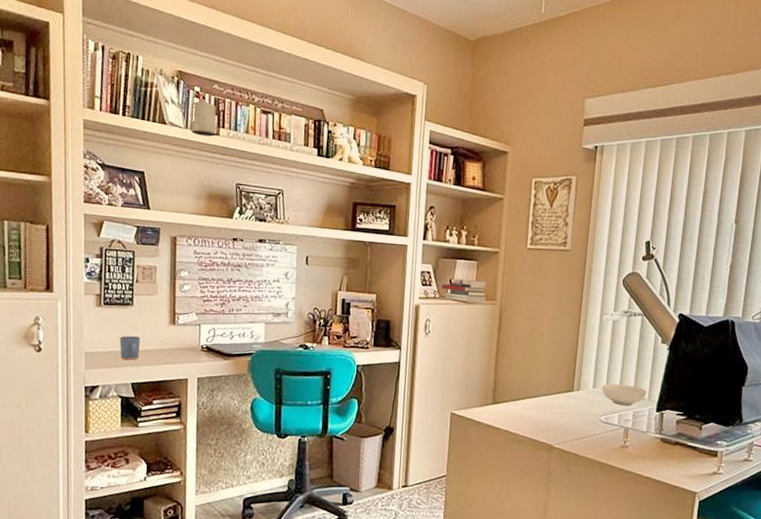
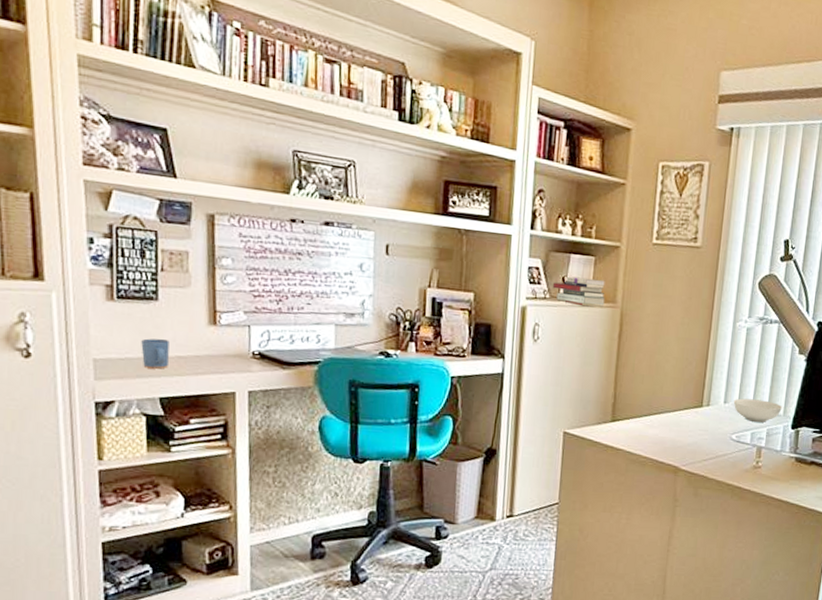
candle: present [191,100,217,137] -> none [229,39,265,89]

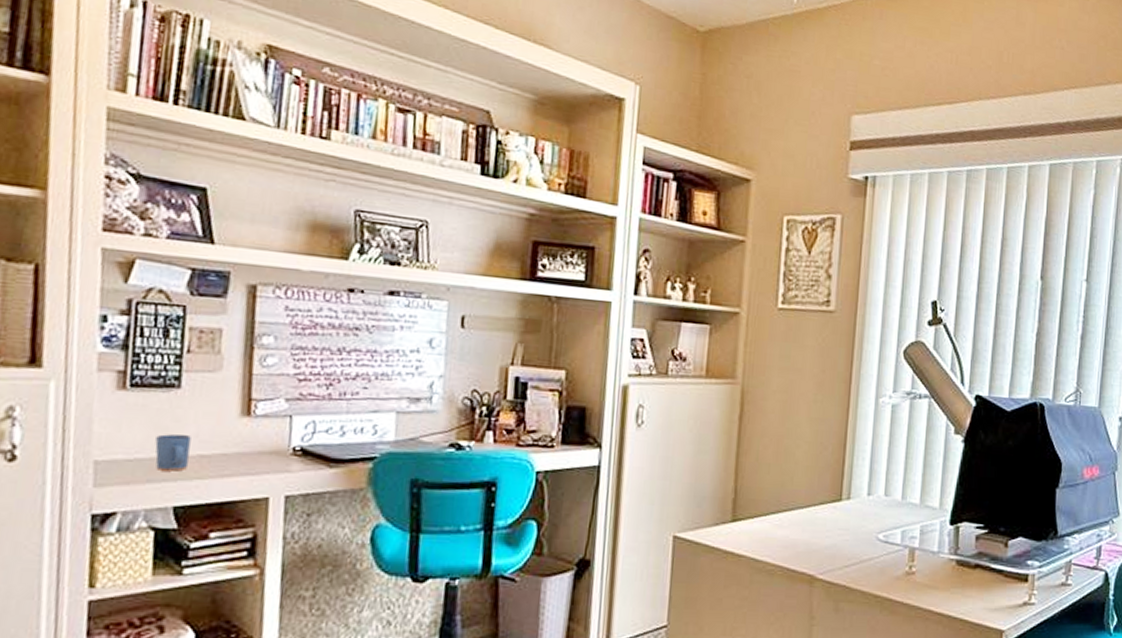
books: present [553,276,605,307] -> none [661,348,723,384]
bowl: present [733,398,782,422] -> none [878,489,937,518]

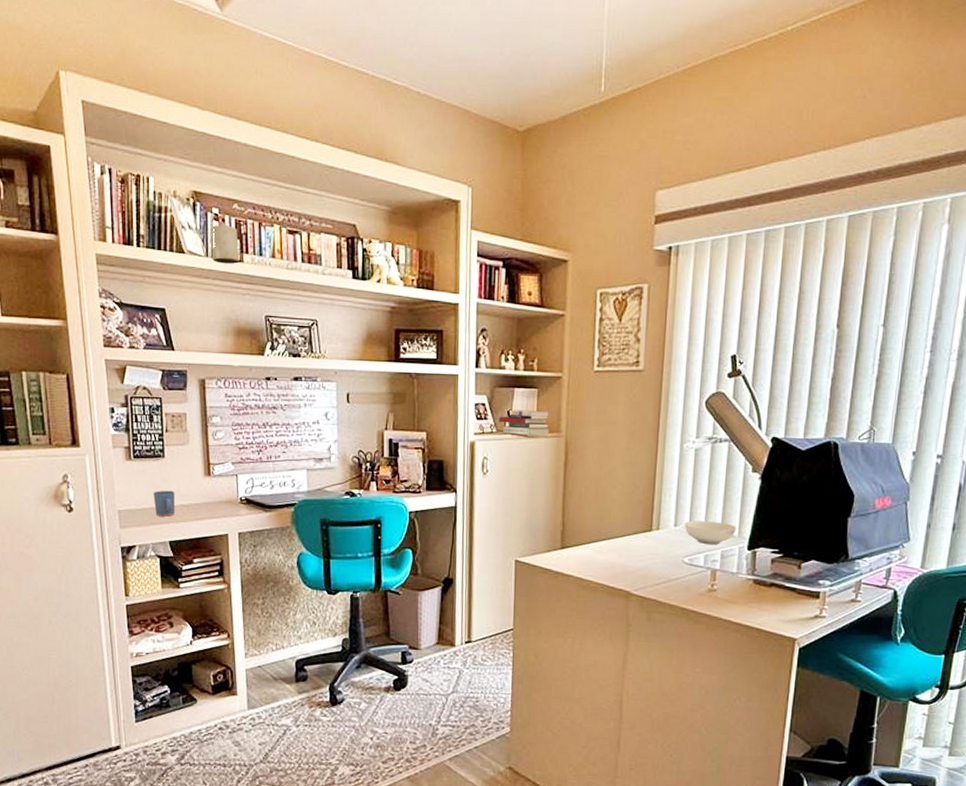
candle: none [285,88,327,142] -> present [211,223,240,264]
books: none [661,348,723,384] -> present [499,409,549,438]
bowl: none [878,489,937,518] -> present [684,520,736,544]

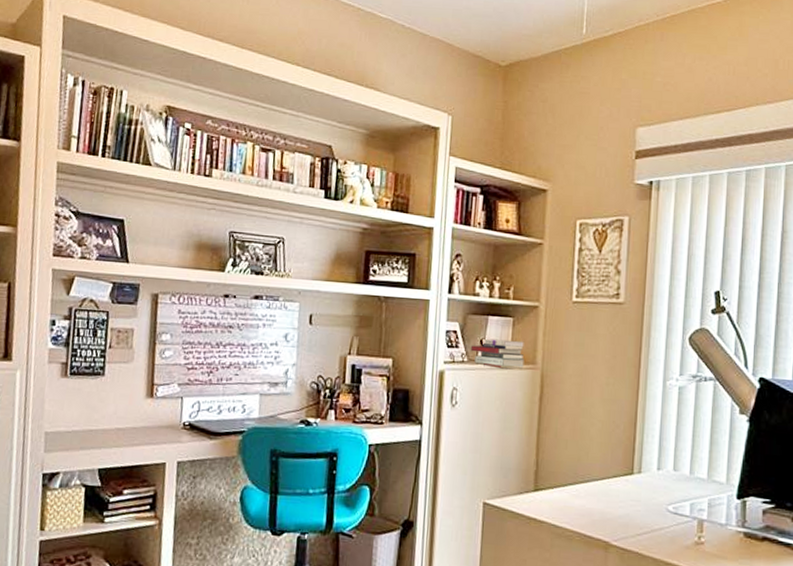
mug: present [153,491,175,517] -> none [86,412,111,441]
candle: present [211,223,240,264] -> none [179,137,209,179]
bowl: present [684,520,736,544] -> none [668,464,724,492]

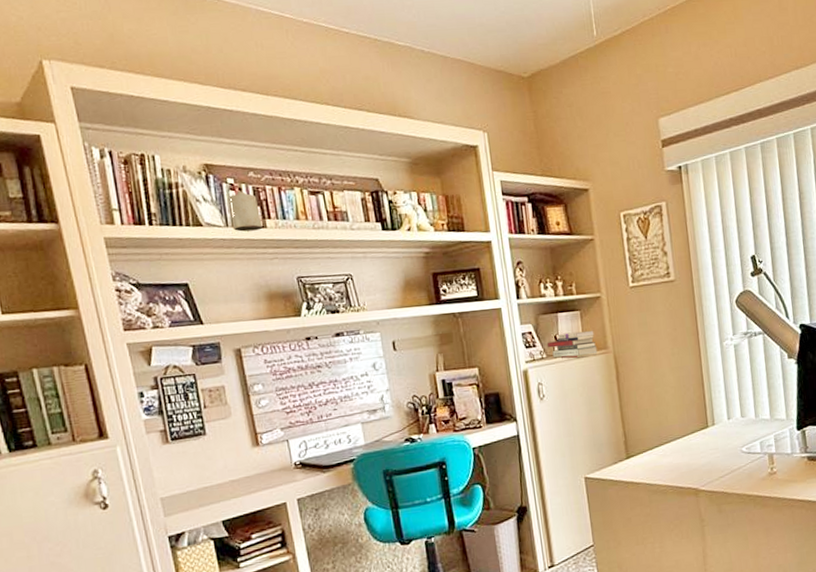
candle: none [179,137,209,179] -> present [228,191,263,232]

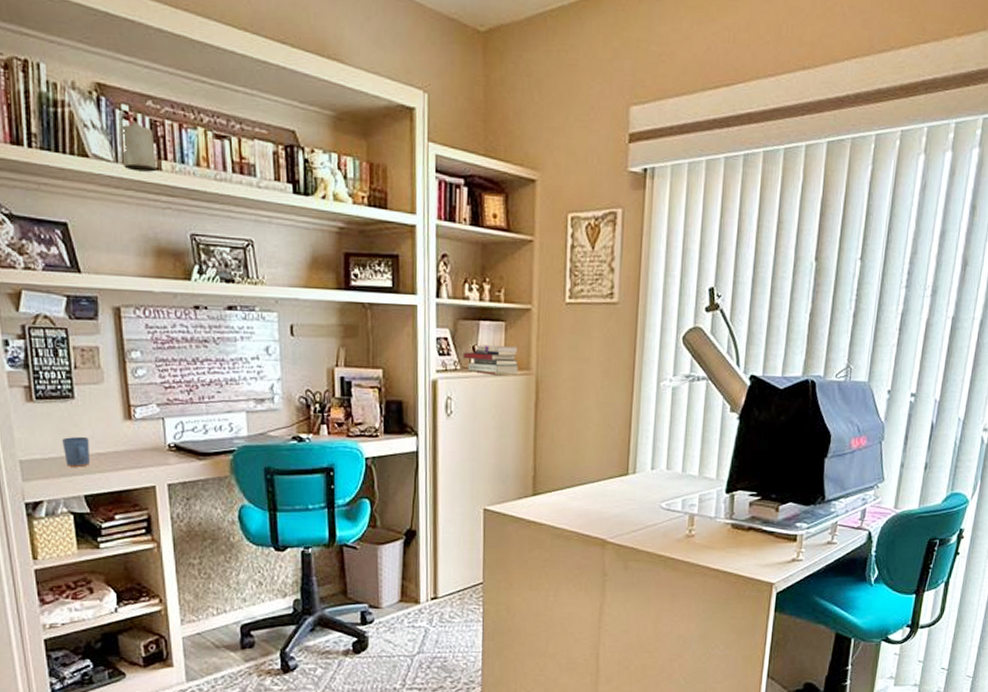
mug: none [198,468,224,497] -> present [62,437,89,467]

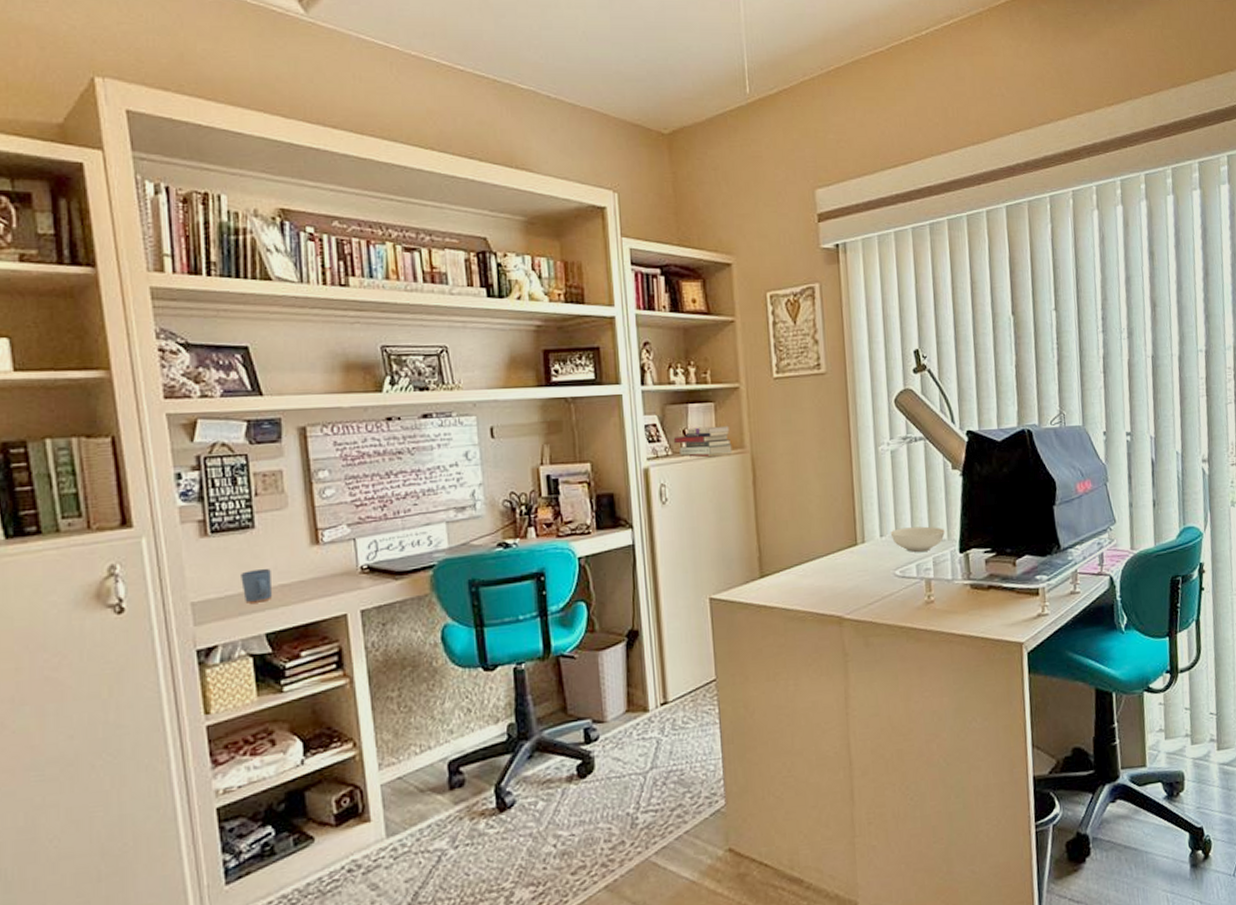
candle: present [120,122,157,172] -> none [305,243,345,290]
bowl: none [661,463,714,488] -> present [890,526,945,552]

